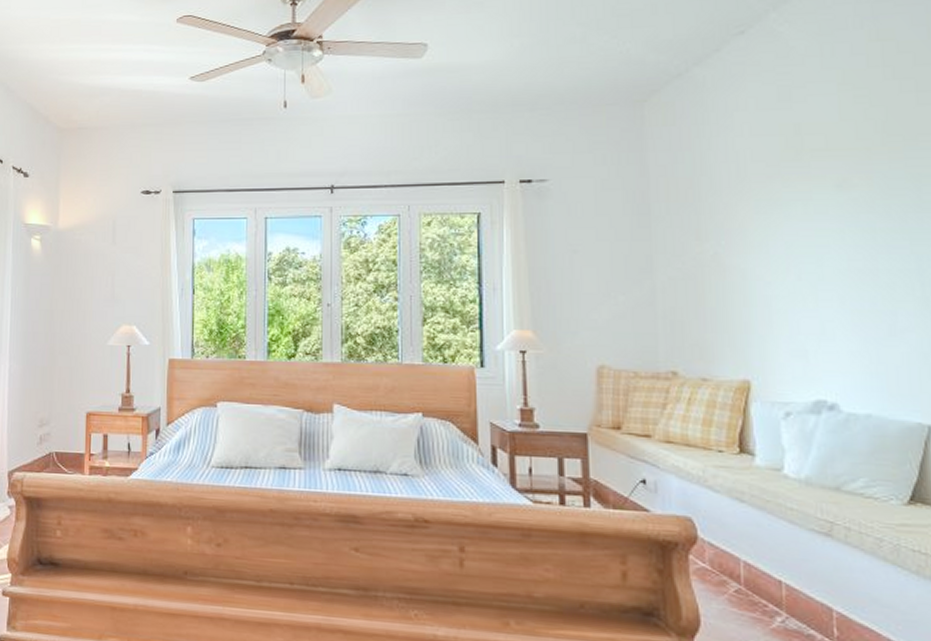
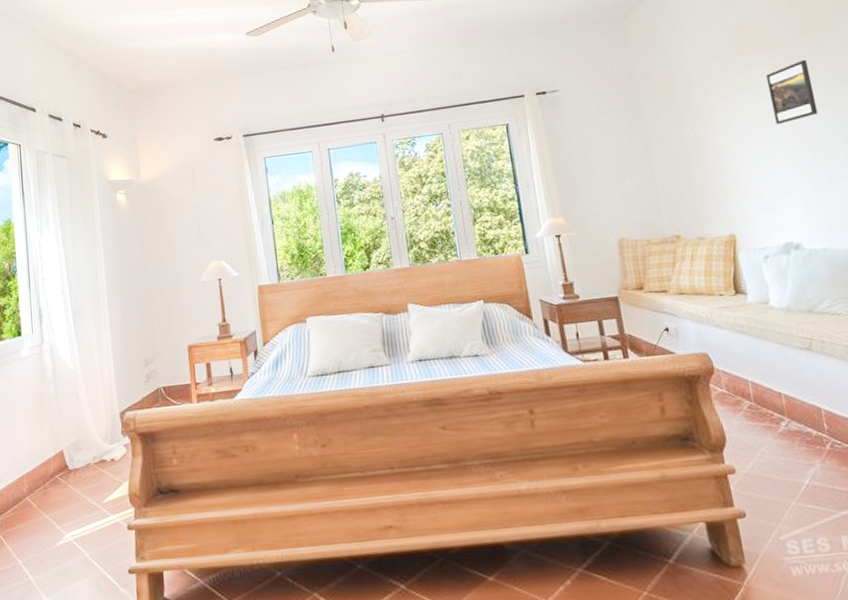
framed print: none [822,175,888,253] -> present [765,59,818,125]

